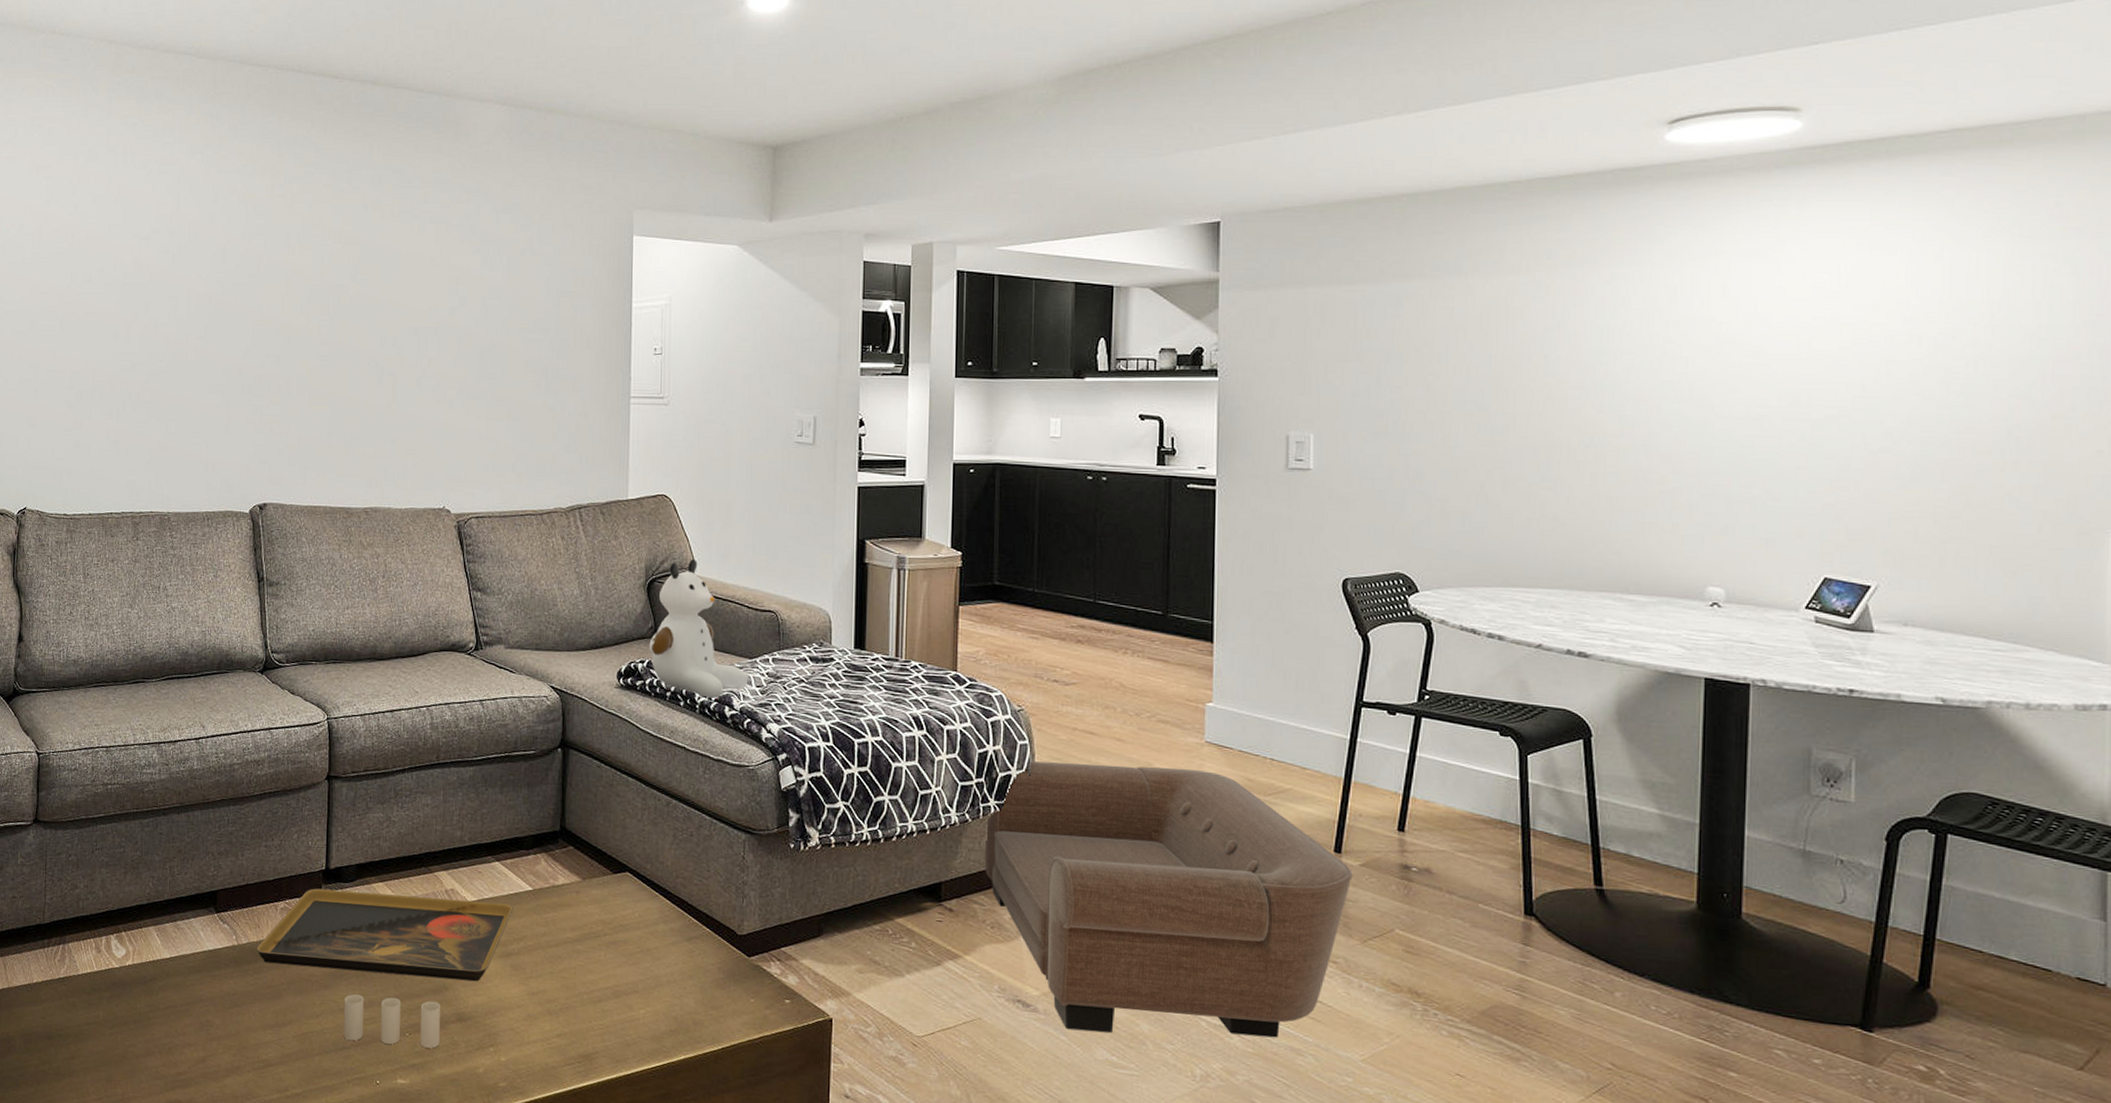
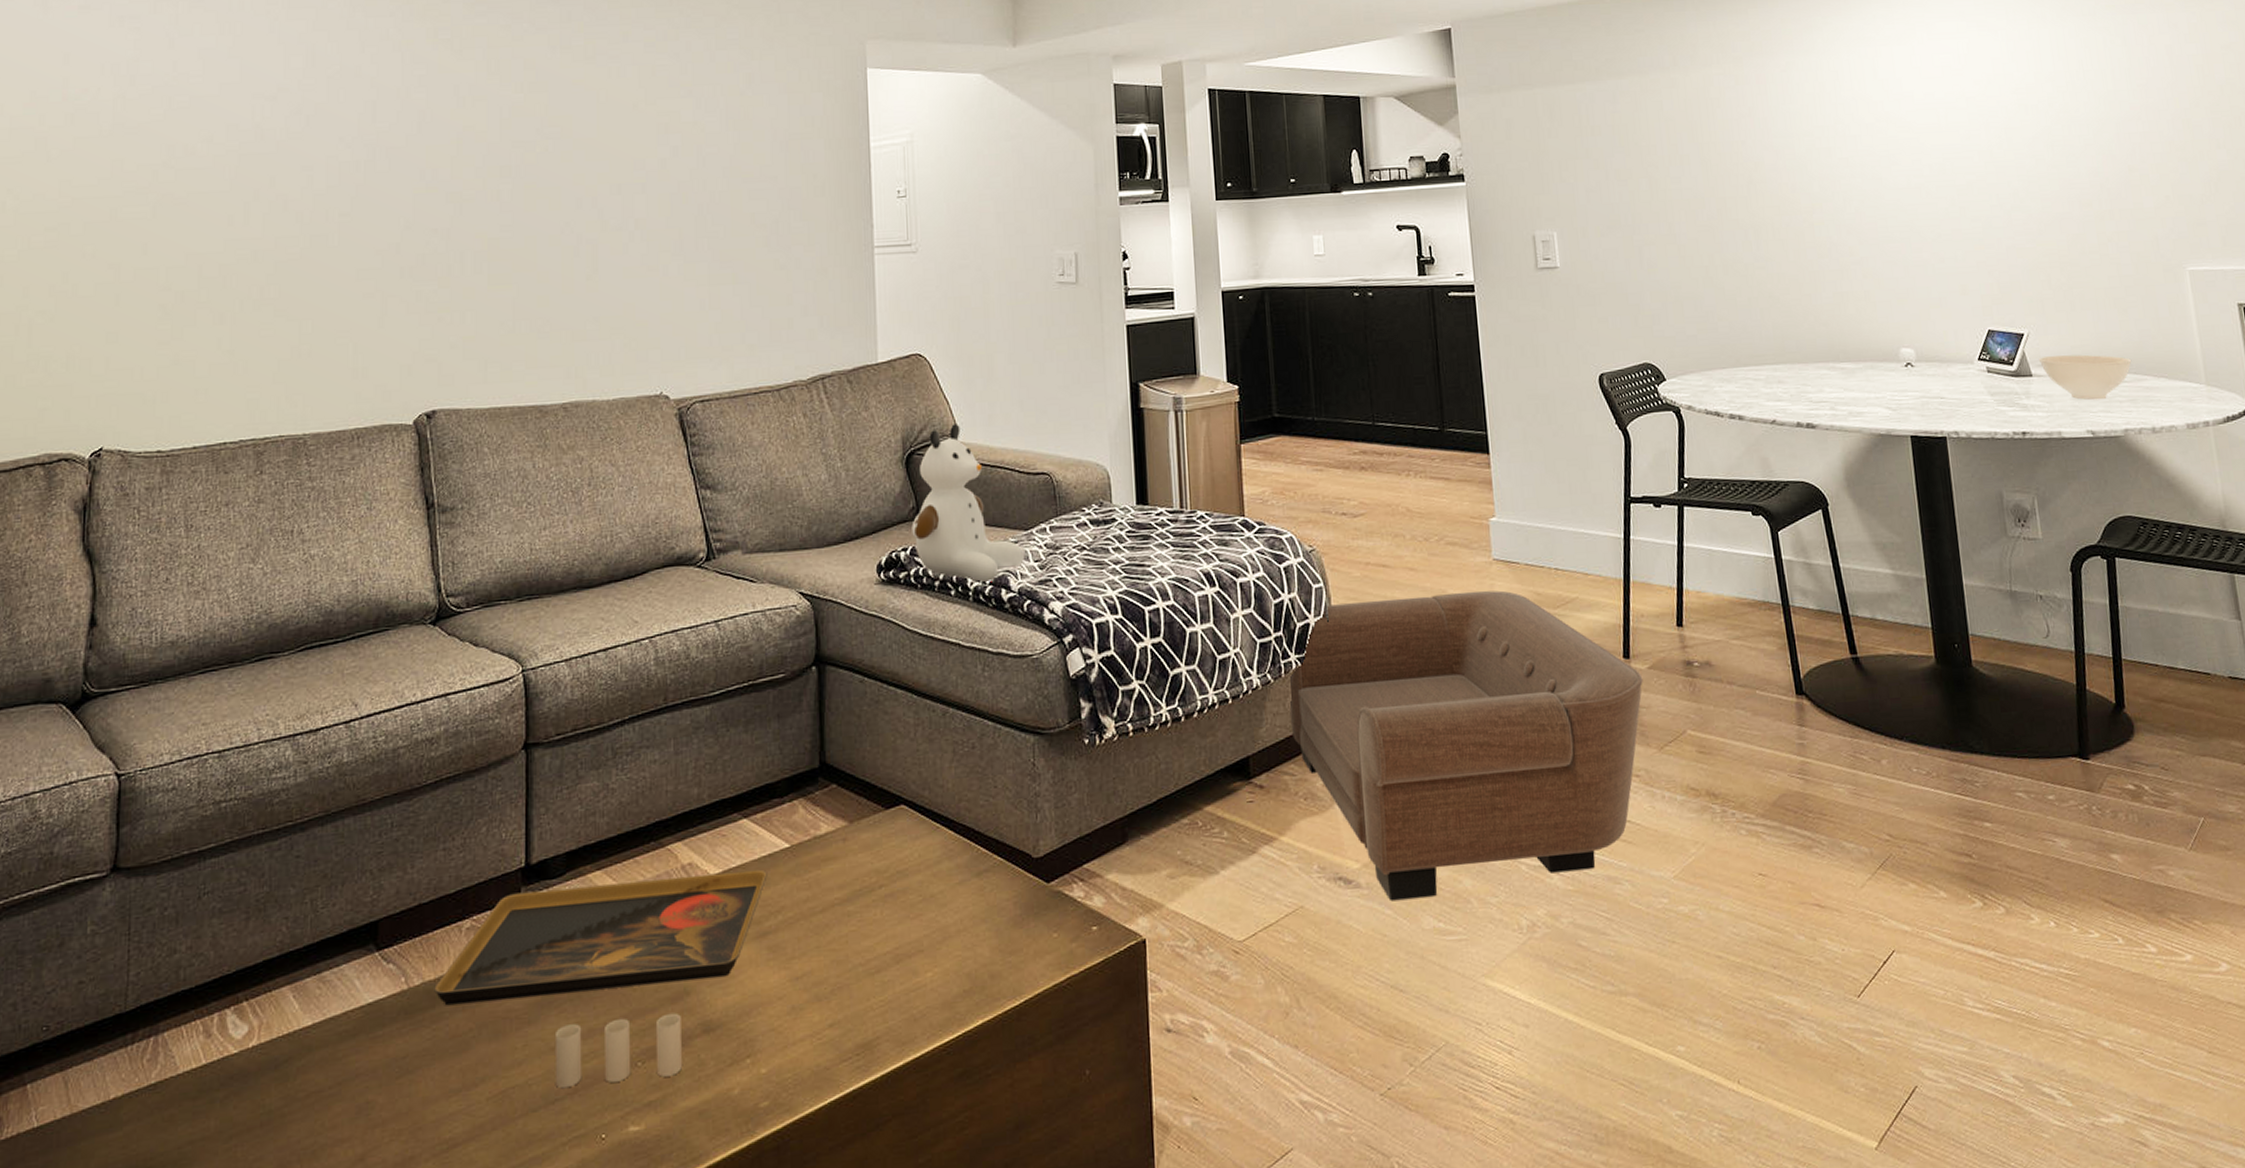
bowl: none [1885,613,2013,667] -> present [2038,354,2132,401]

